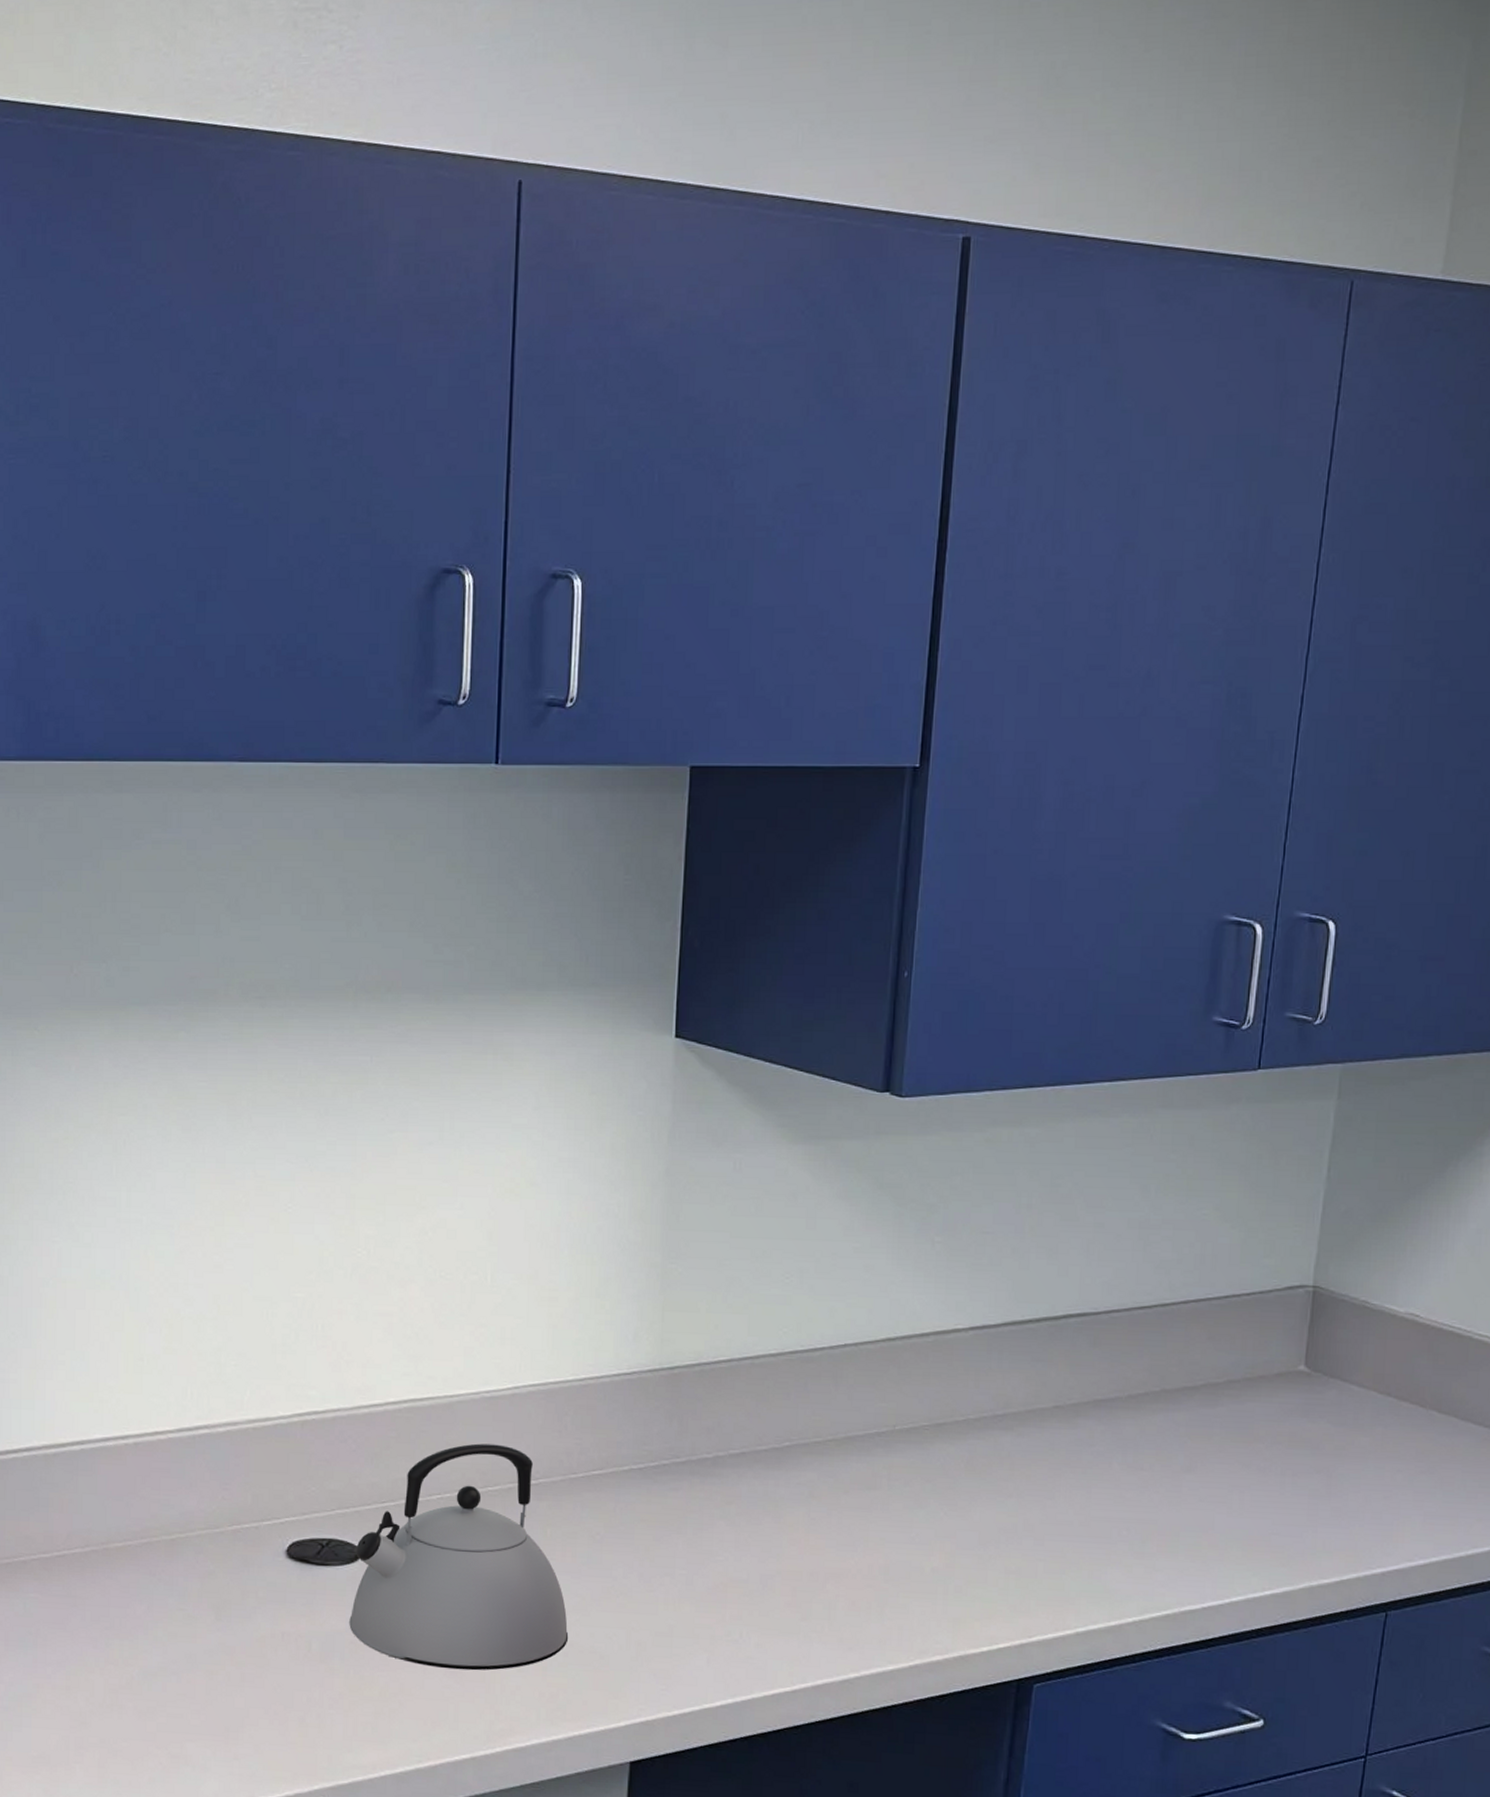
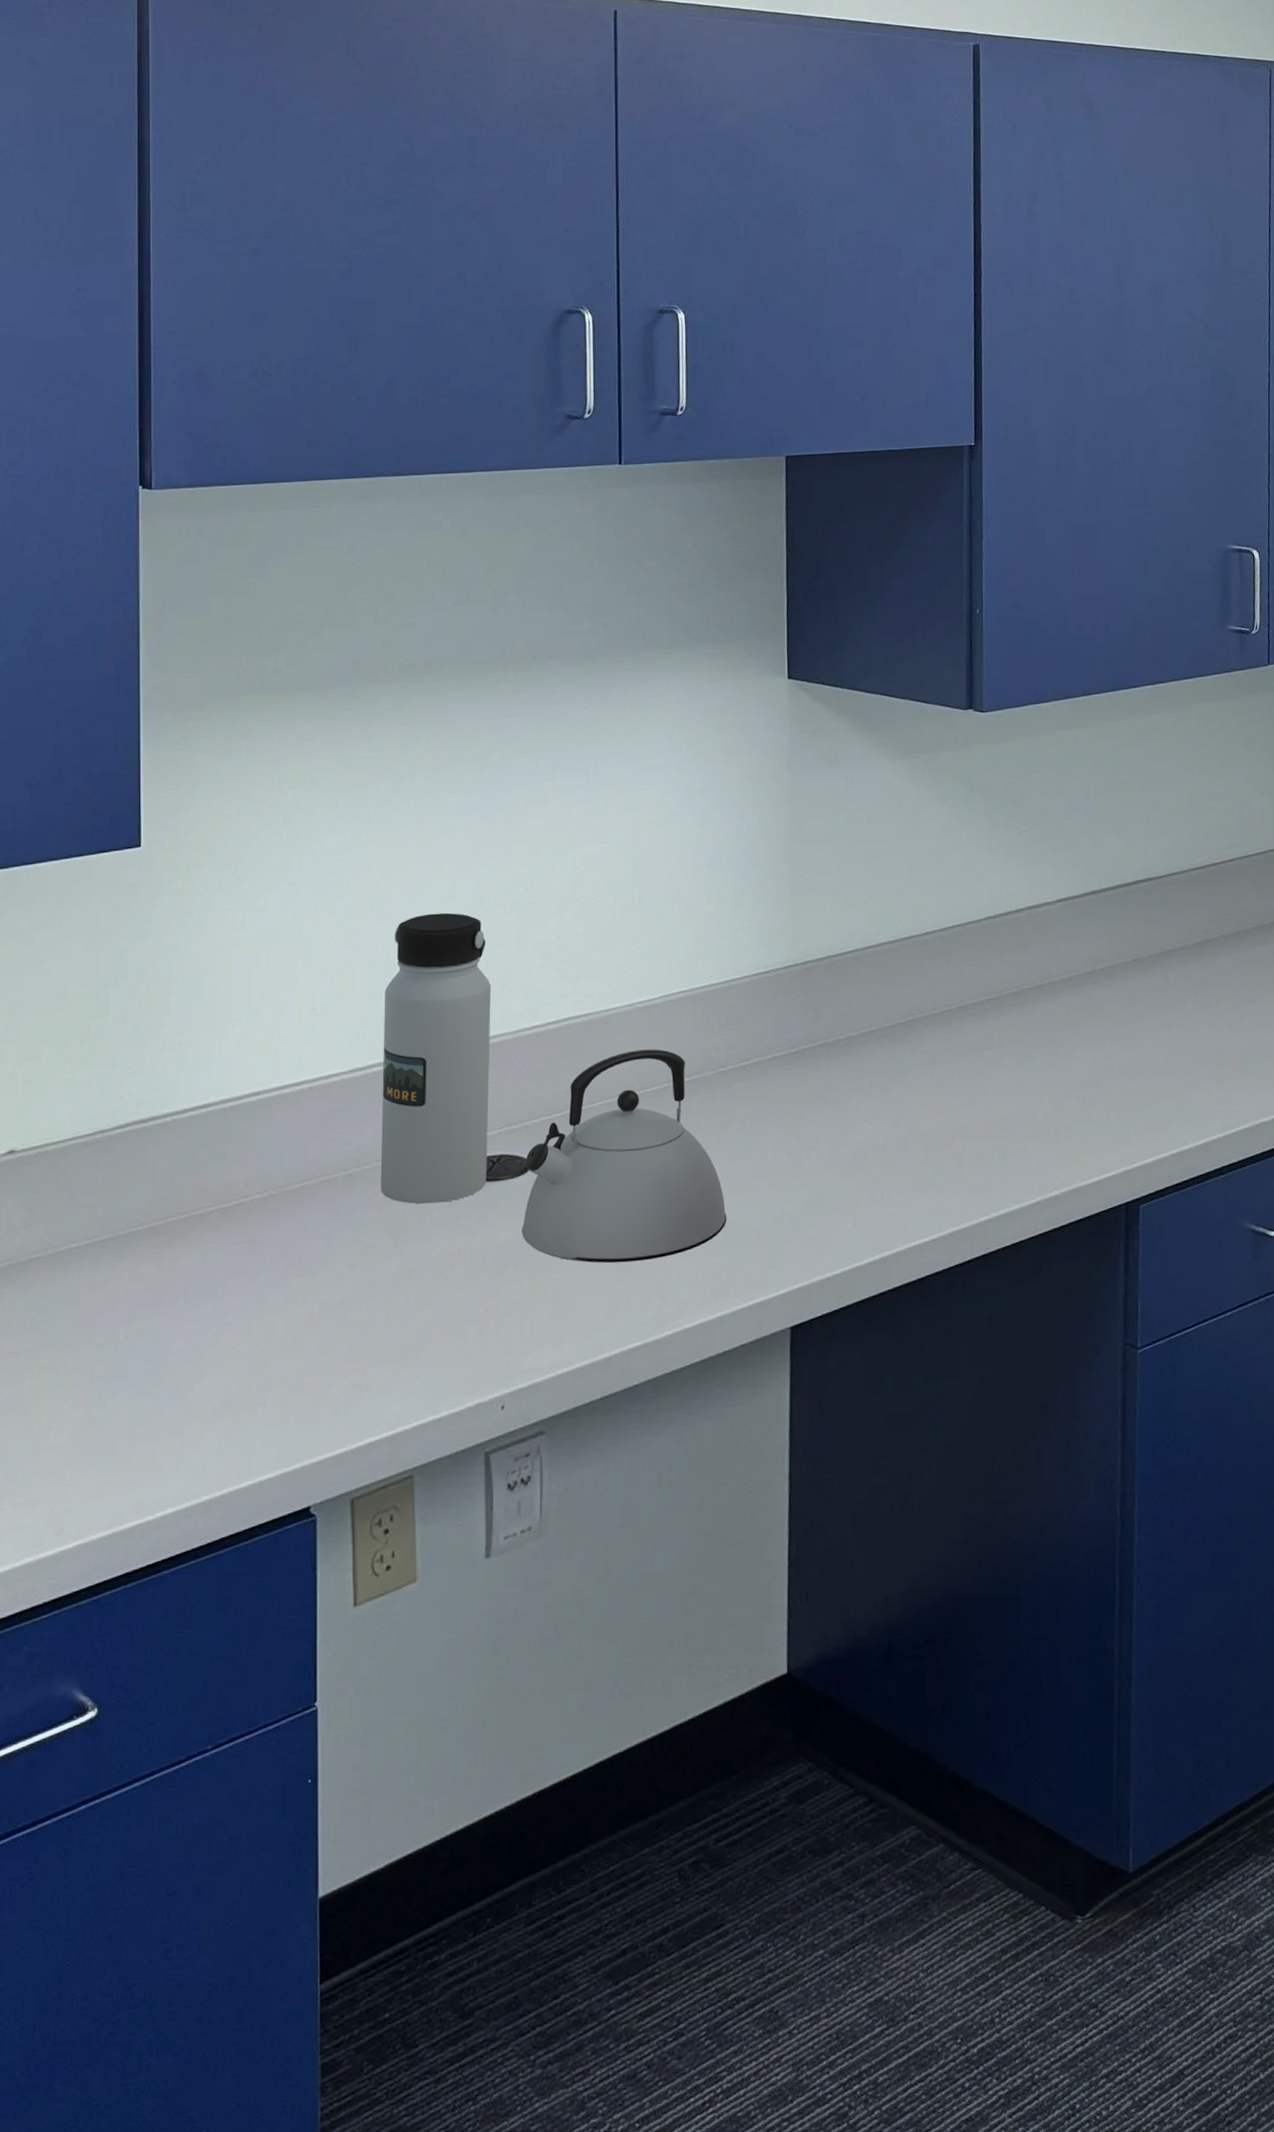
water bottle: none [204,1269,328,1582] -> present [380,912,492,1204]

